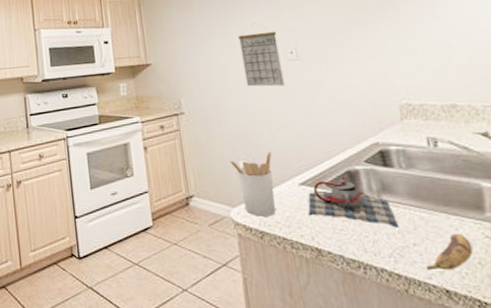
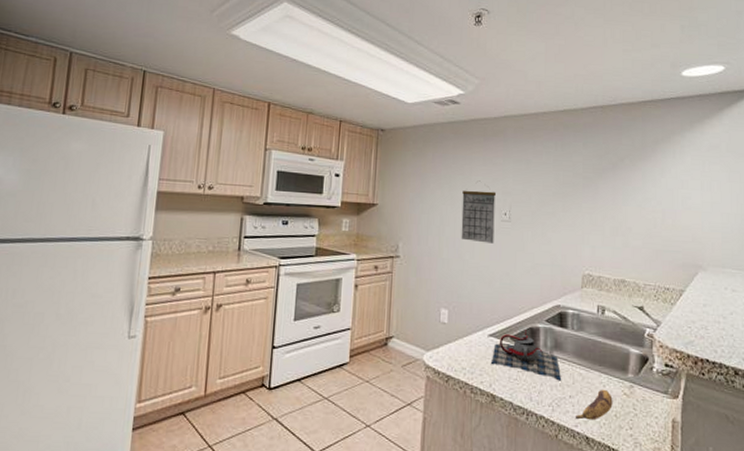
utensil holder: present [229,151,276,217] -> none [432,302,470,362]

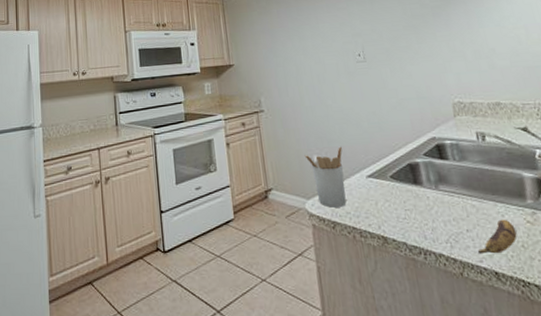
utensil holder: none [432,302,470,362] -> present [304,146,347,208]
calendar: present [461,180,497,244] -> none [312,27,354,87]
teapot: present [490,330,562,381] -> none [374,166,455,216]

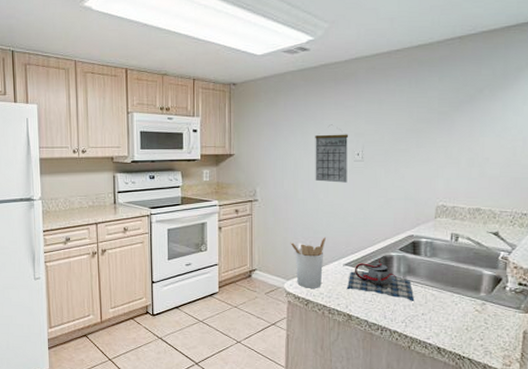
calendar: none [312,27,354,87] -> present [315,124,349,183]
teapot: none [374,166,455,216] -> present [346,258,415,301]
banana: present [477,219,517,255] -> none [427,307,464,334]

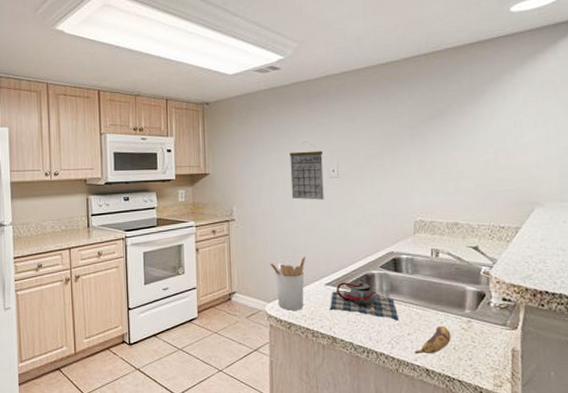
banana: none [427,307,464,334] -> present [414,325,451,354]

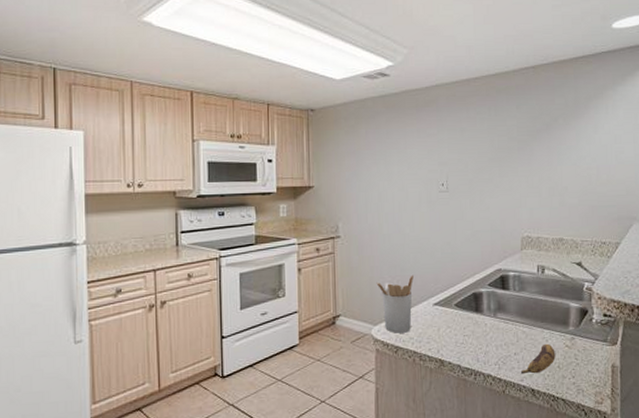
calendar: present [290,141,324,200] -> none [398,153,433,215]
teapot: present [329,277,400,321] -> none [437,295,507,341]

